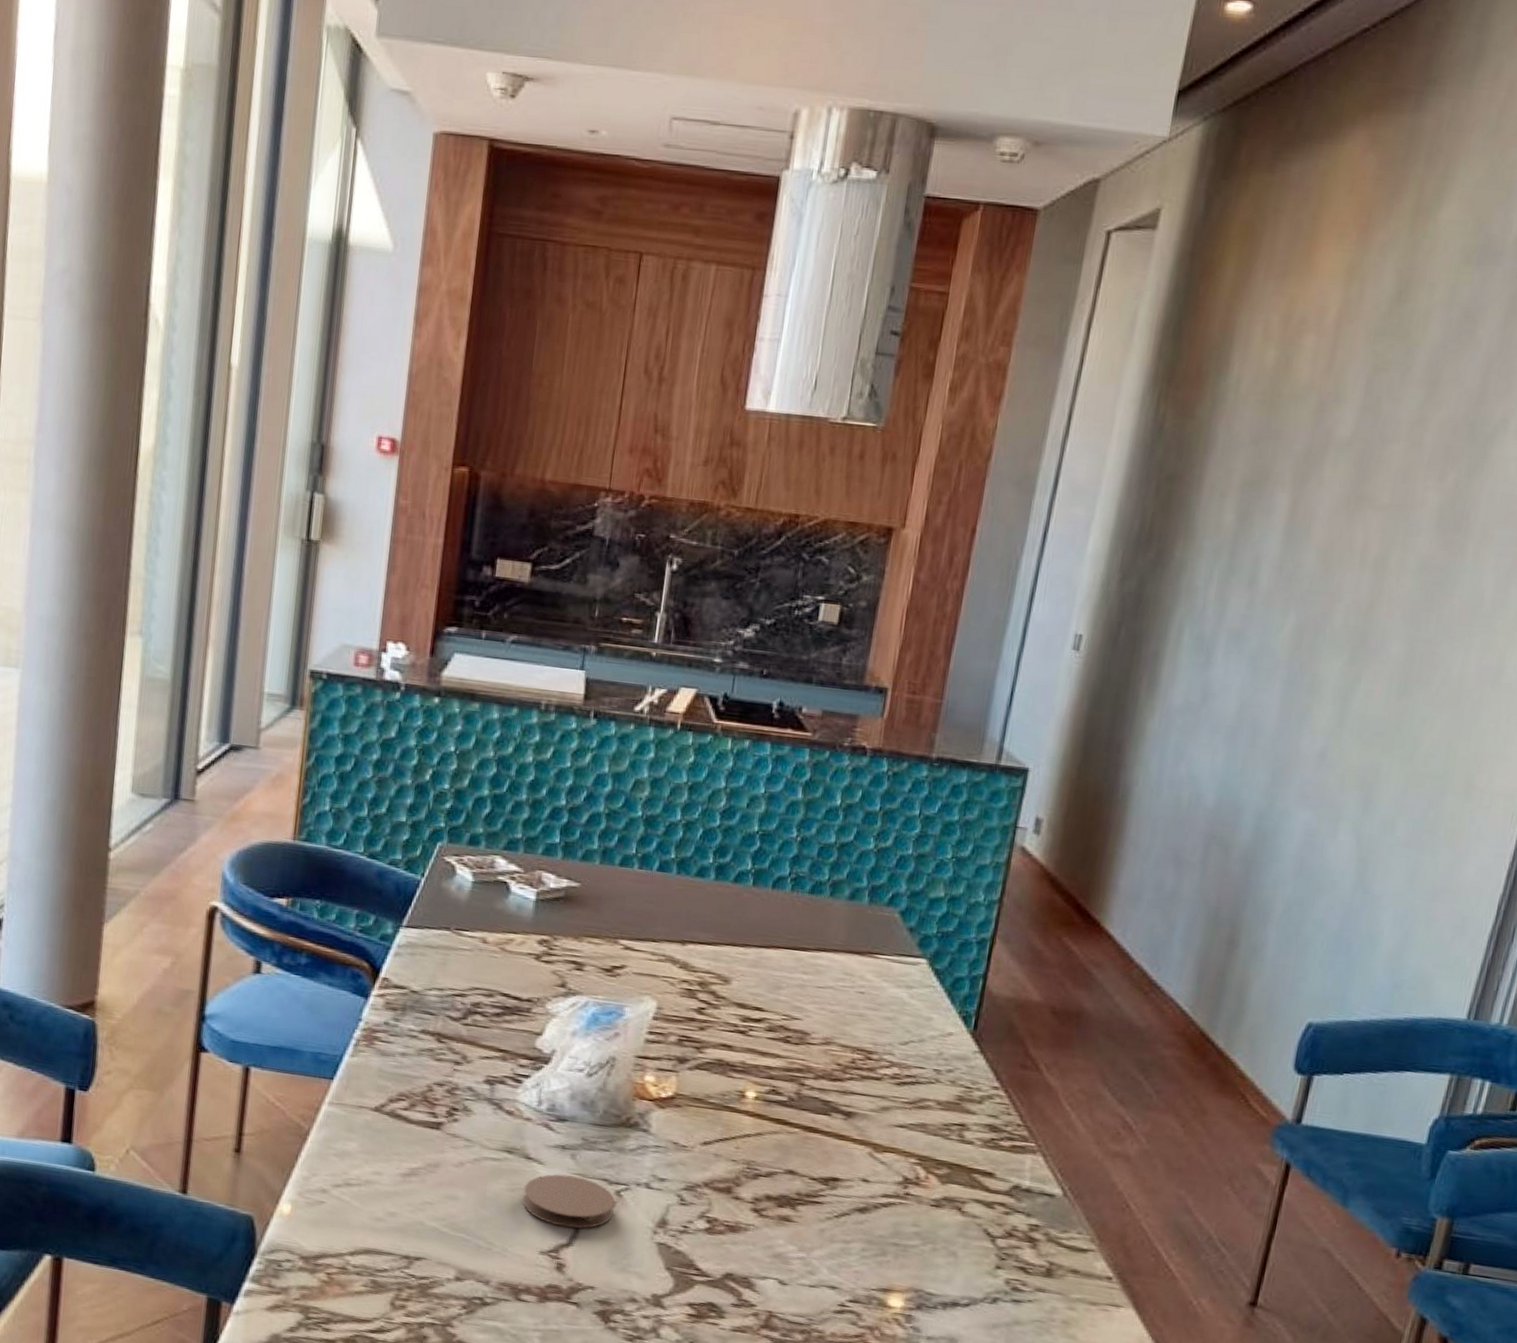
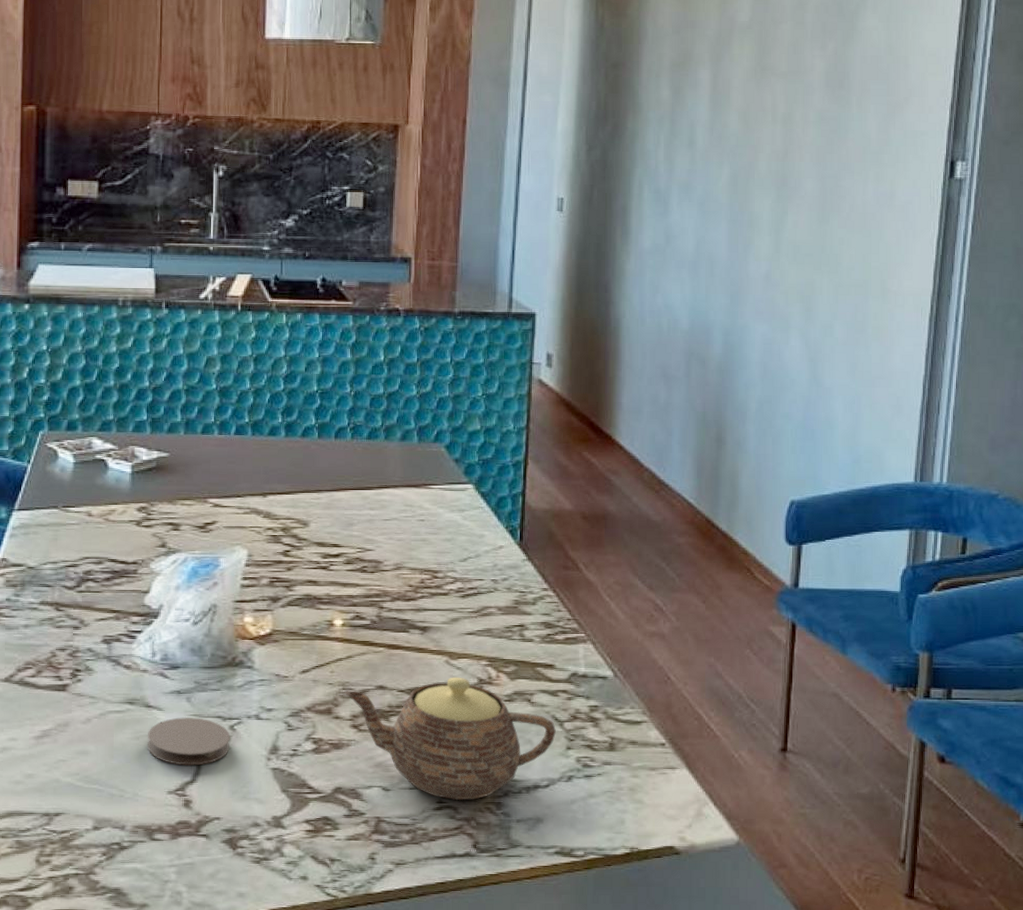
teapot: none [748,1171,987,1308] -> present [344,677,556,801]

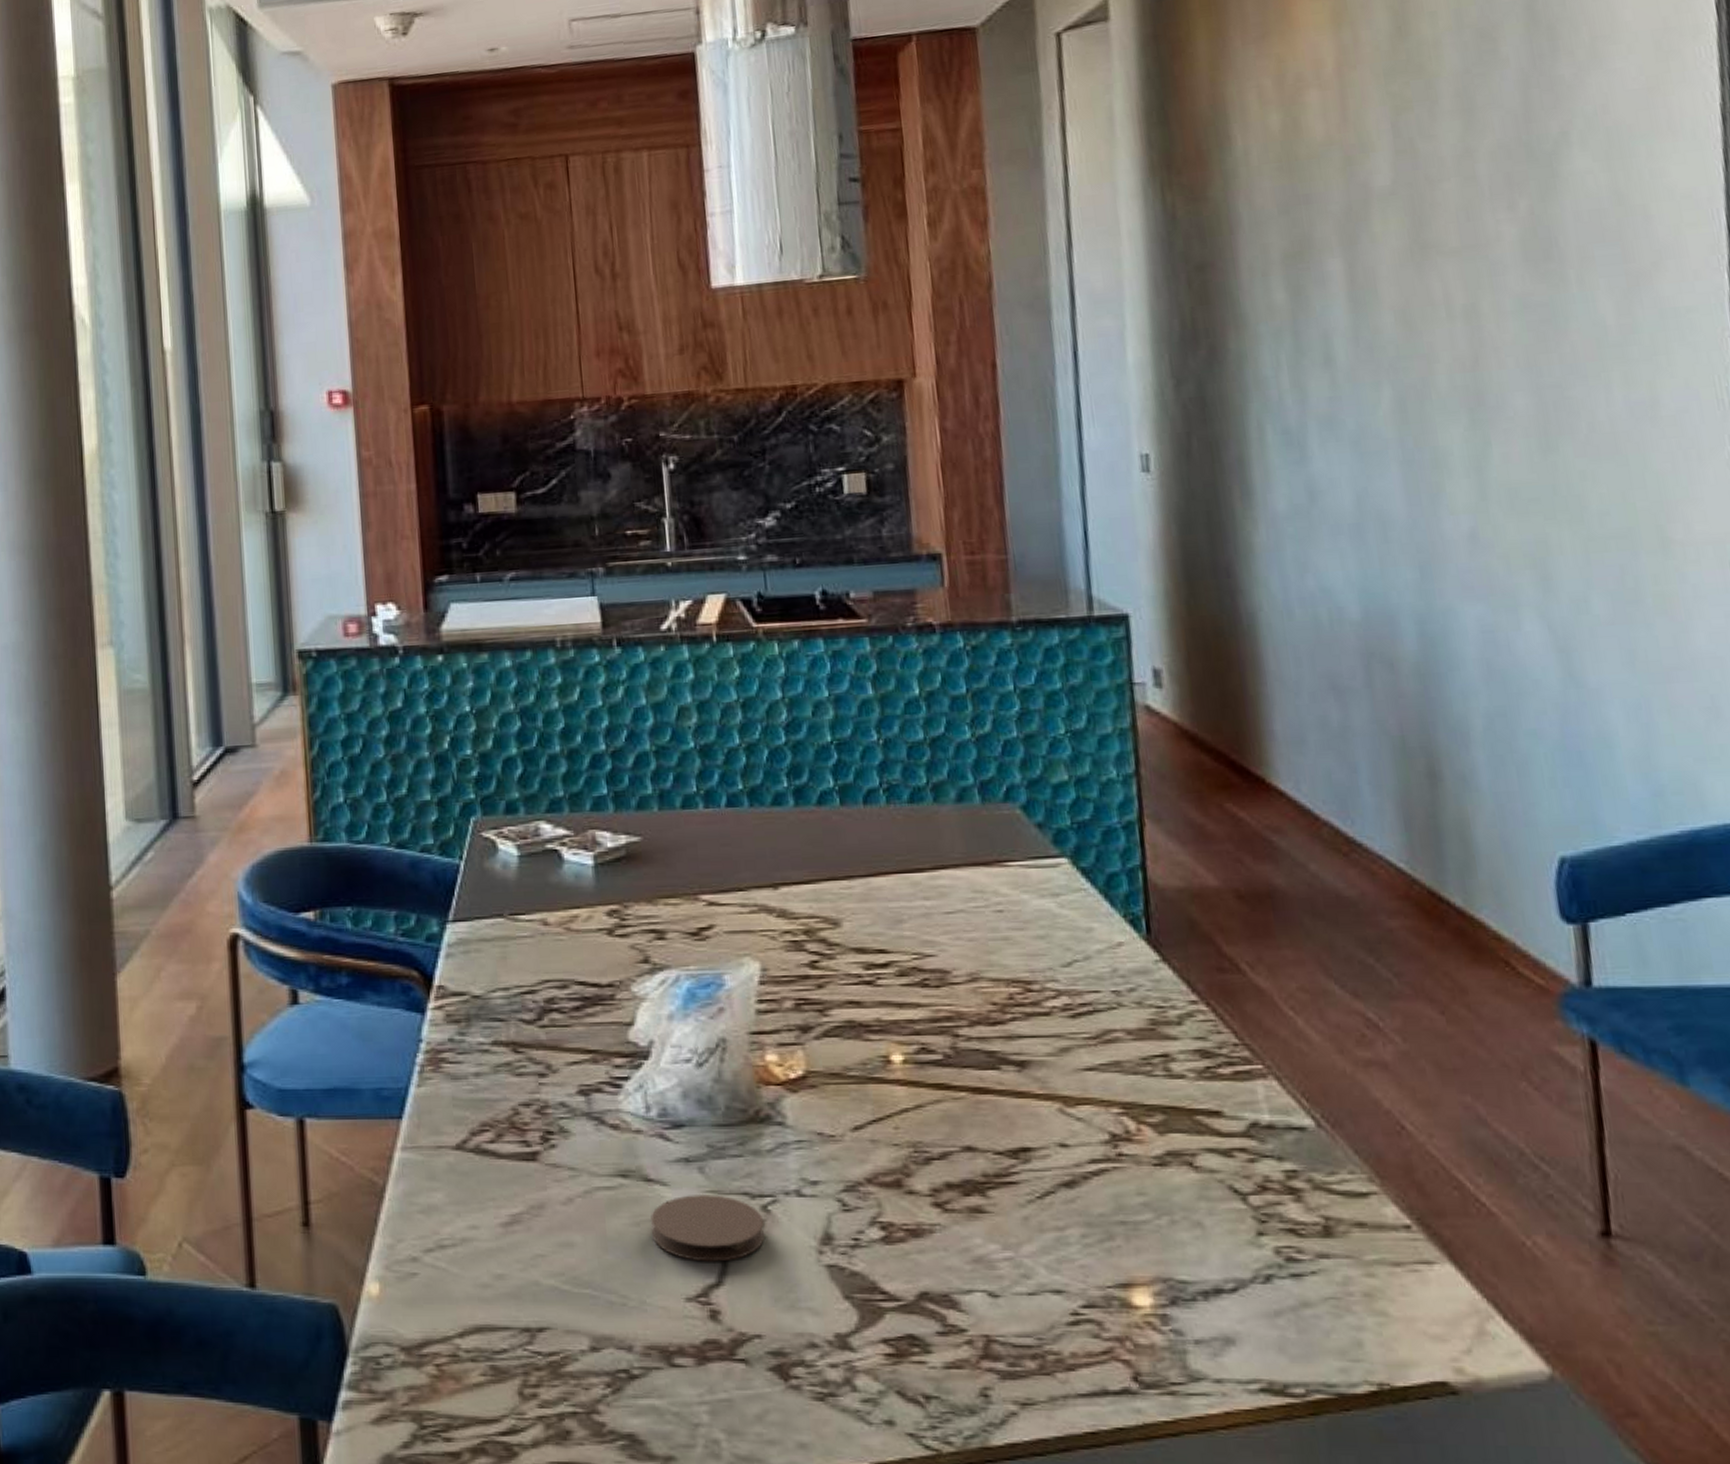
teapot: present [344,677,556,801] -> none [917,1131,1238,1312]

